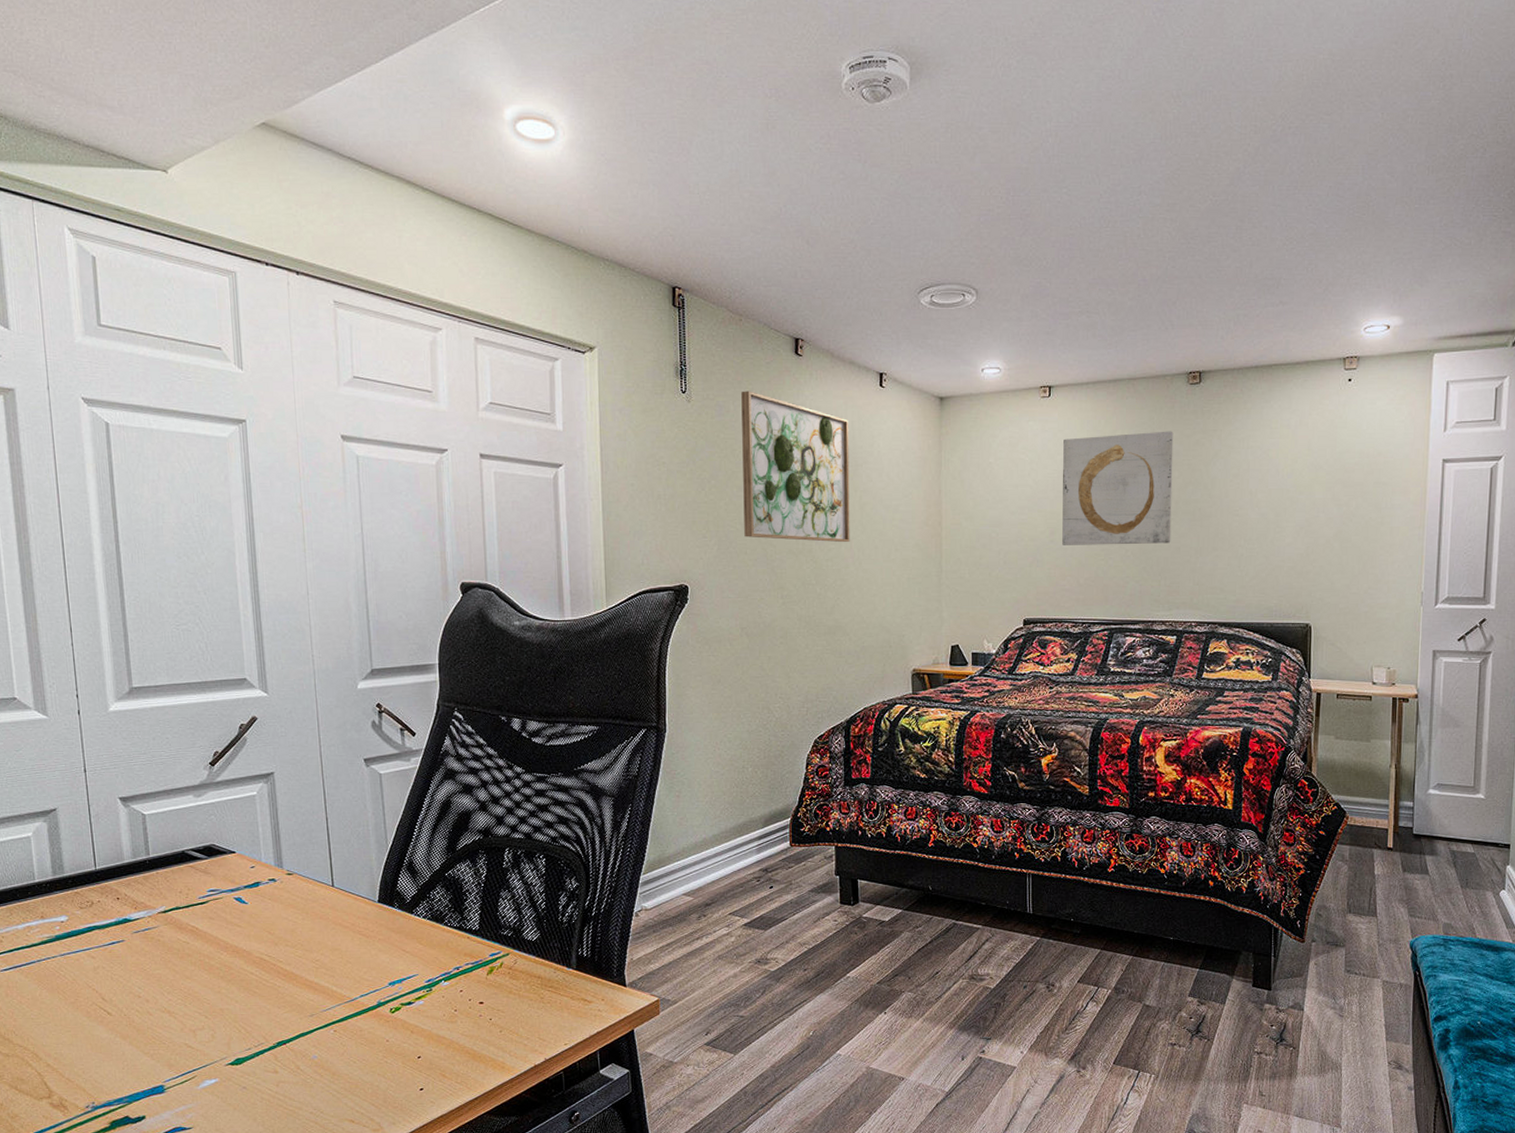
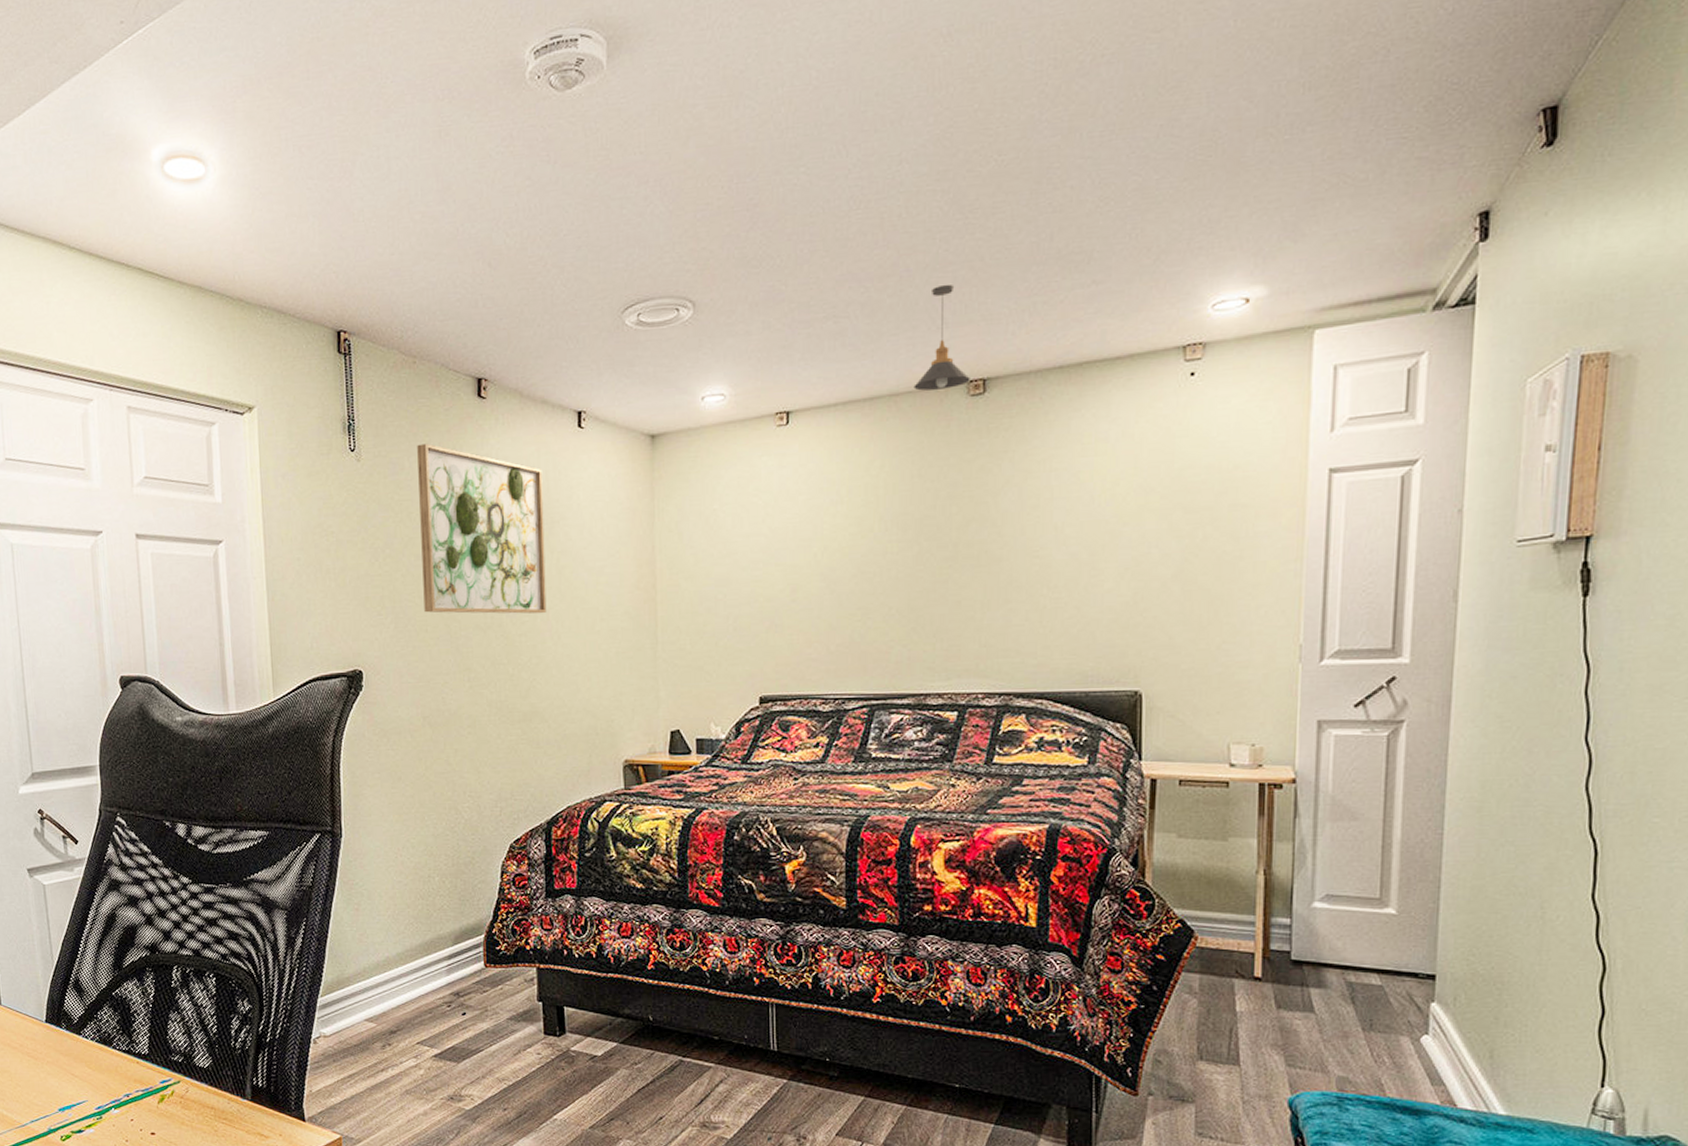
wall art: present [1062,431,1174,545] -> none [806,456,950,605]
pendant light: none [1147,294,1190,377] -> present [914,284,970,391]

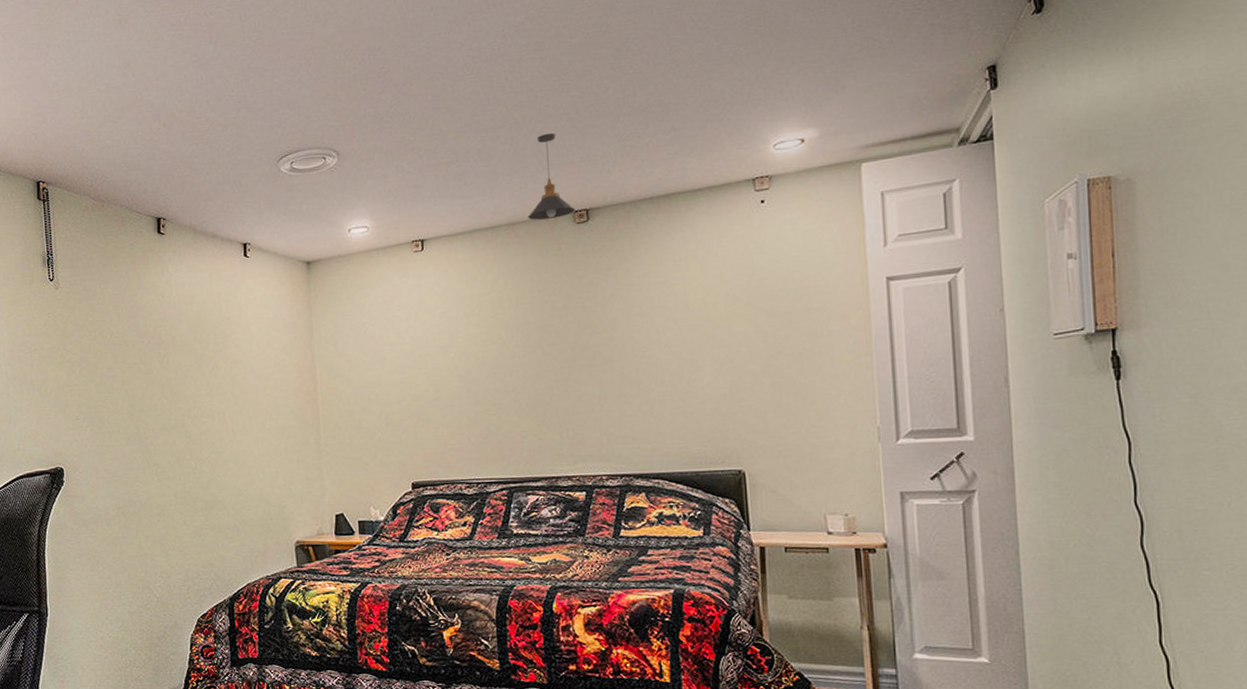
wall art: present [417,443,547,614] -> none [107,273,223,417]

